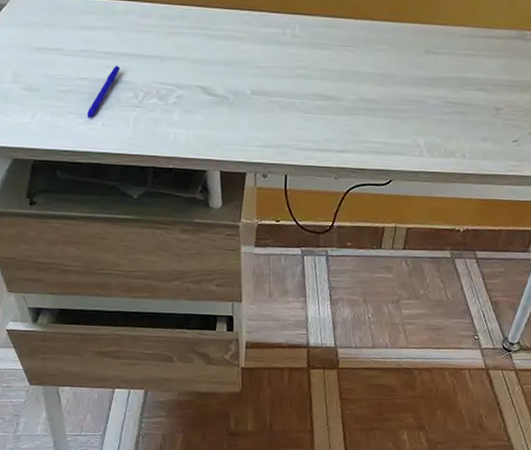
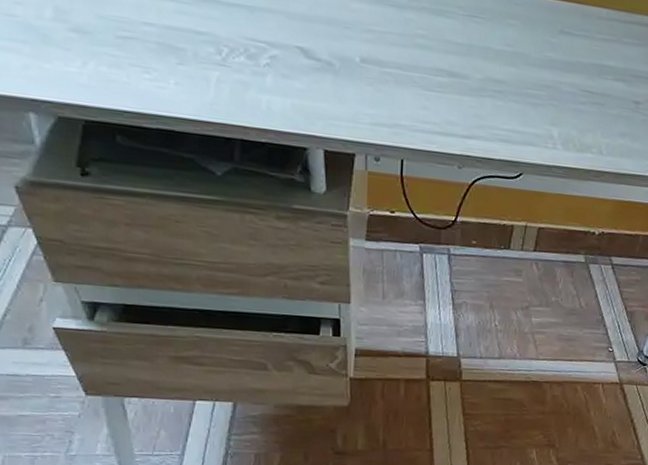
pen: present [87,65,120,119] -> none [156,11,198,75]

